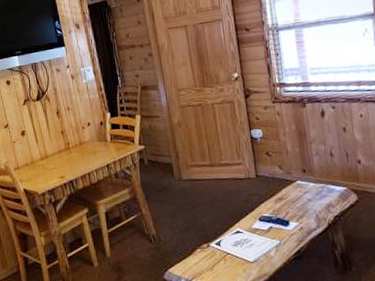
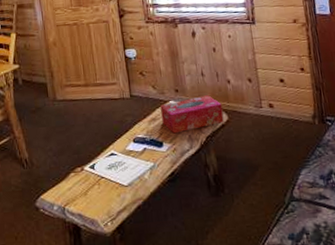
tissue box: none [287,175,353,213] -> present [160,95,224,134]

